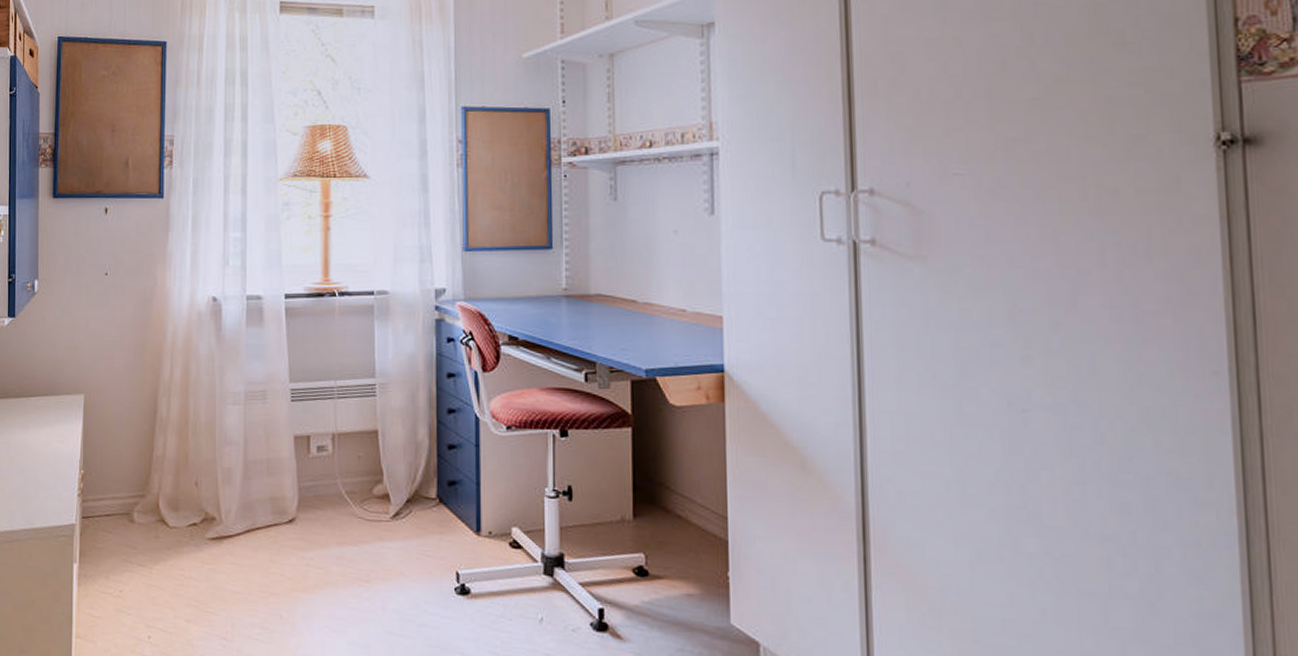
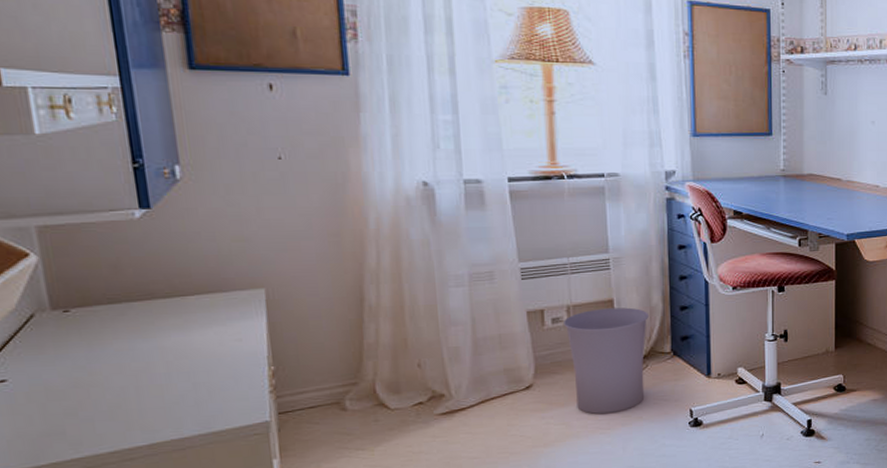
waste bin: none [328,439,414,563] -> present [564,307,649,414]

